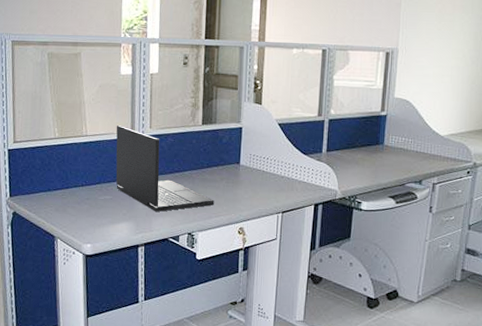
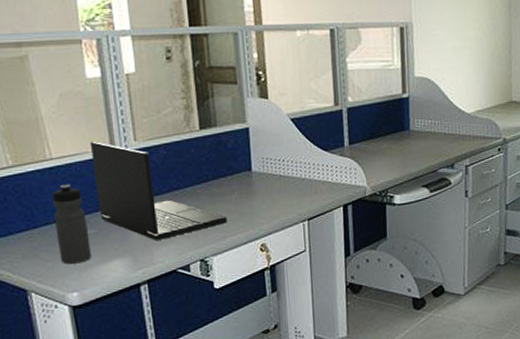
water bottle: none [81,157,106,221] -> present [52,184,91,265]

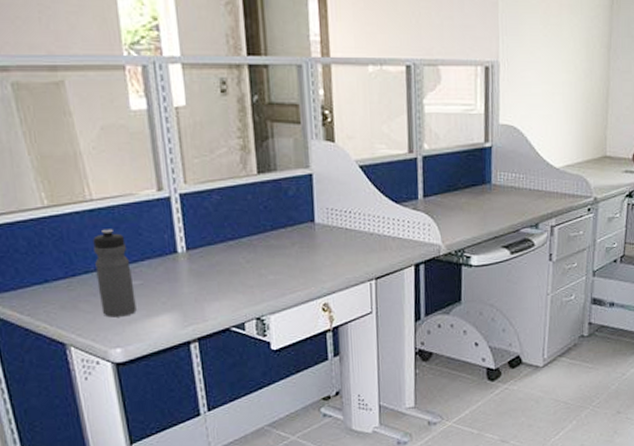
laptop: present [89,142,227,240] -> none [134,183,287,295]

